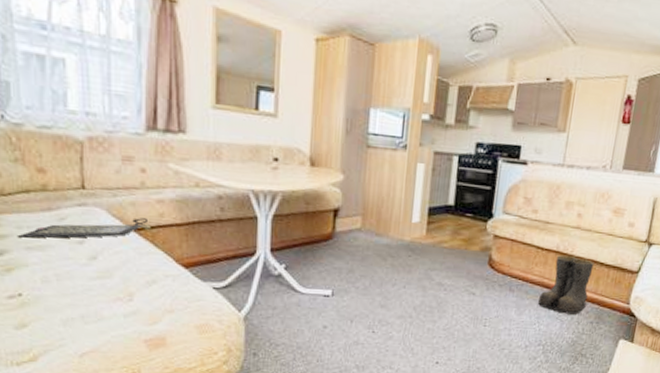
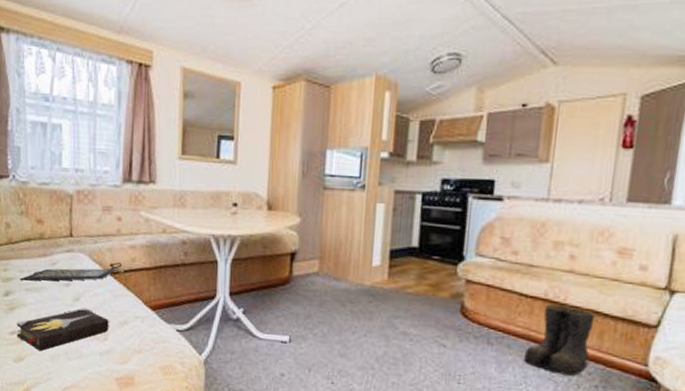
hardback book: none [16,267,136,316] -> present [16,308,111,352]

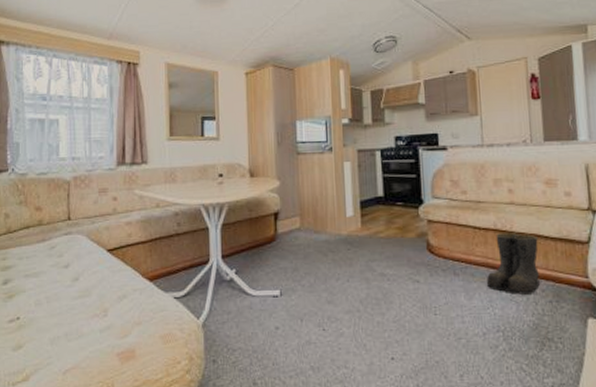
hardback book: present [16,308,111,352] -> none [15,287,110,336]
clutch bag: present [19,262,124,281] -> none [18,239,121,267]

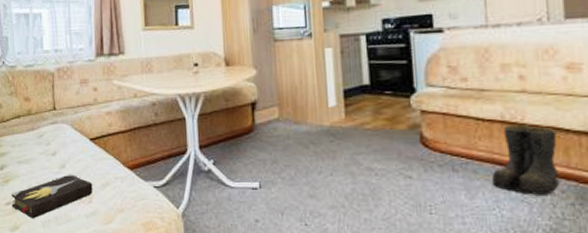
hardback book: none [15,287,110,336] -> present [11,174,94,219]

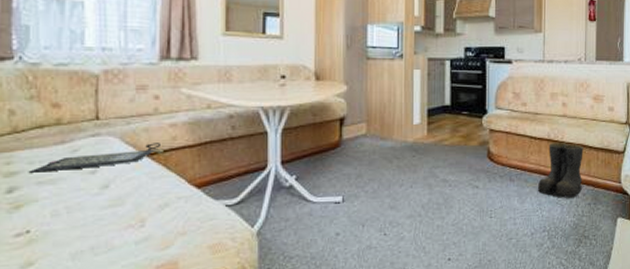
hardback book: present [11,174,94,219] -> none [24,195,148,251]
clutch bag: none [12,129,103,154] -> present [28,143,163,173]

